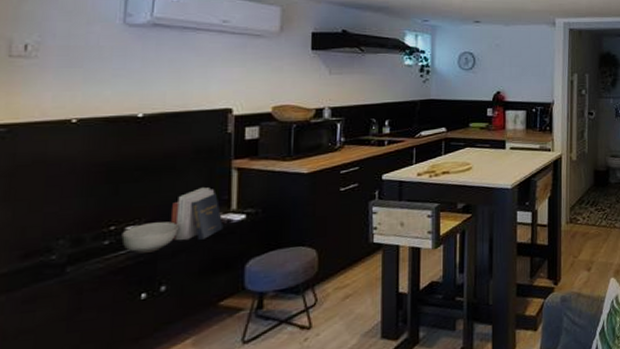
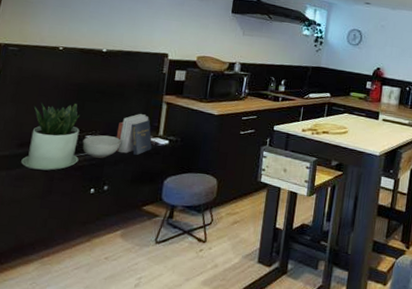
planter: none [29,189,118,285] -> present [21,102,81,171]

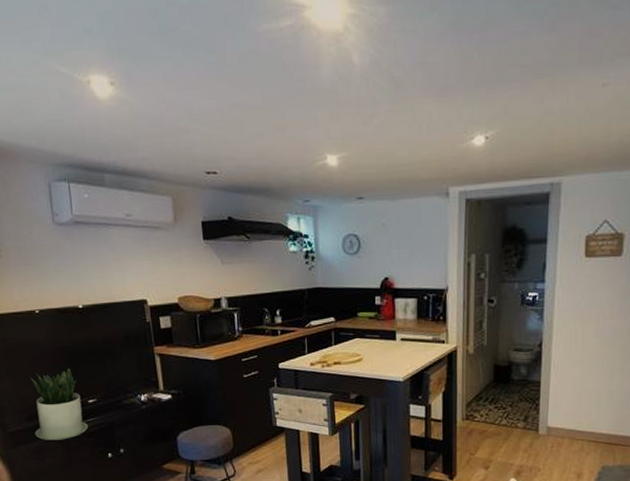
bowl: present [82,135,121,159] -> none [86,398,124,422]
books: present [116,113,152,156] -> none [116,369,156,415]

